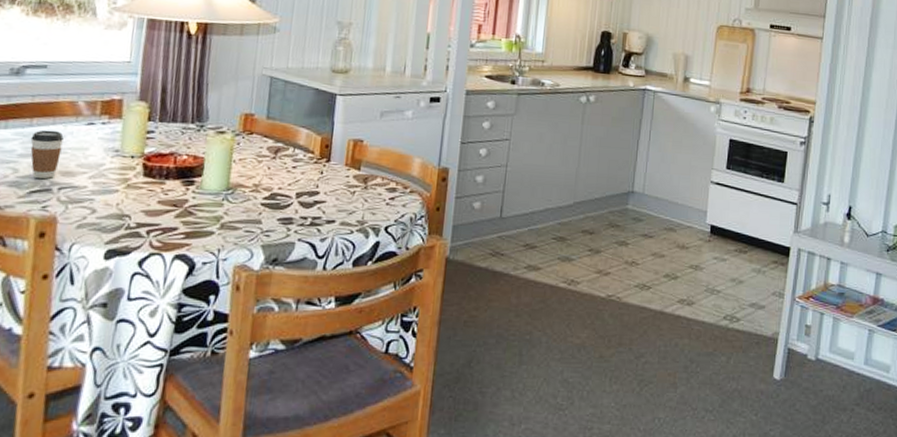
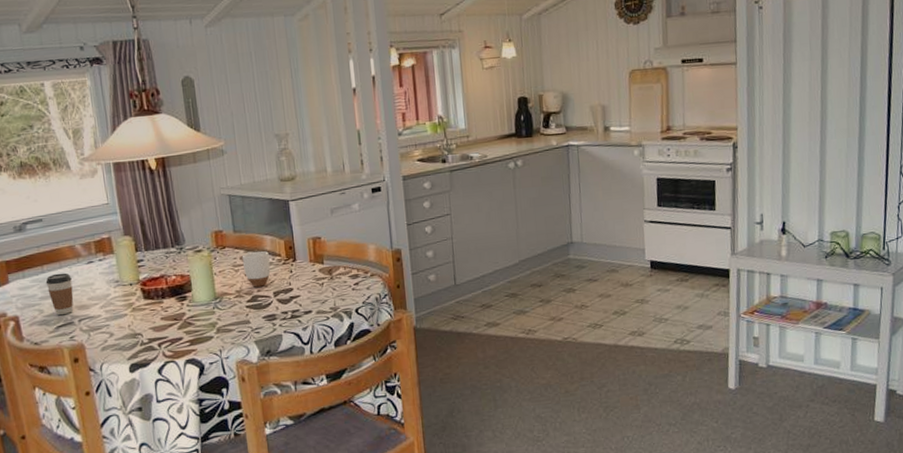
mug: none [268,143,301,184] -> present [242,251,271,287]

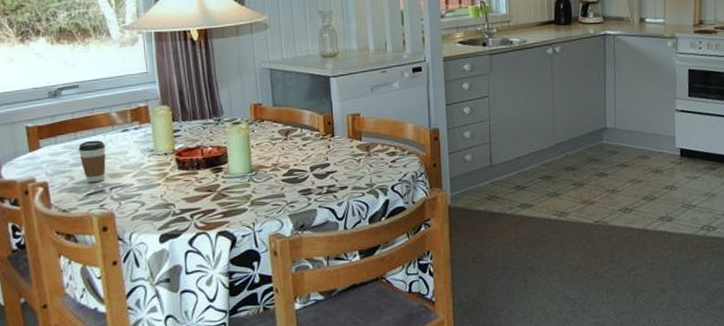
mug: present [242,251,271,287] -> none [280,125,308,161]

